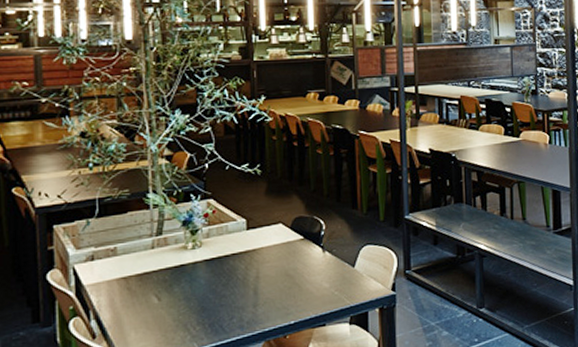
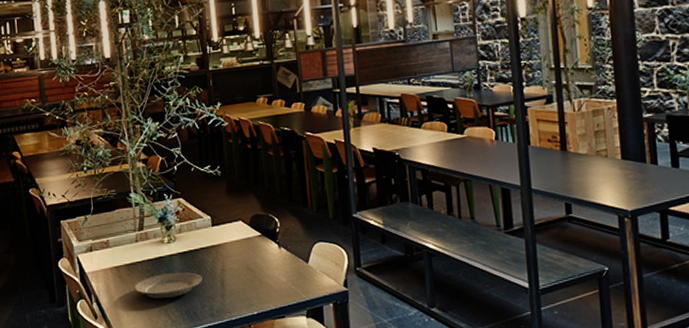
plate: none [146,281,232,312] -> present [134,272,202,299]

